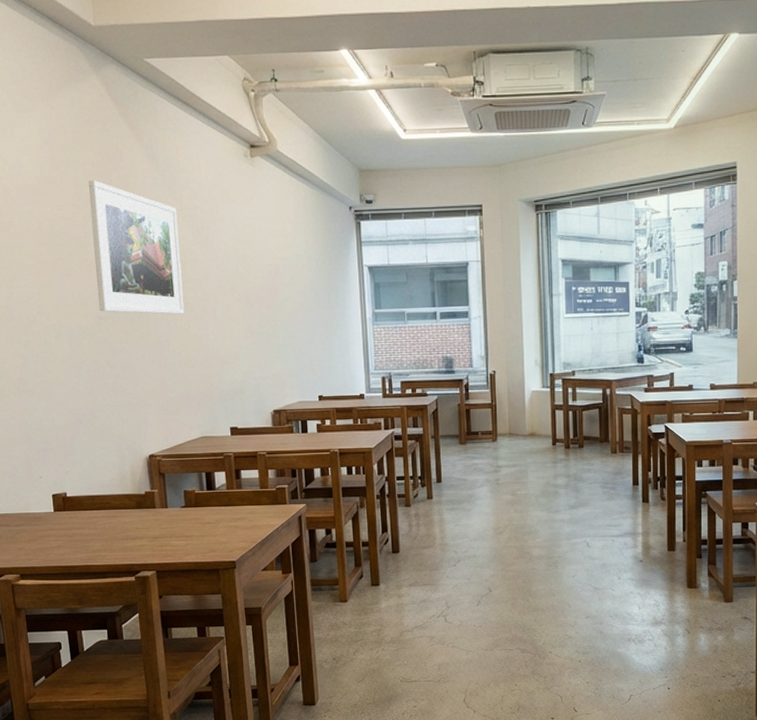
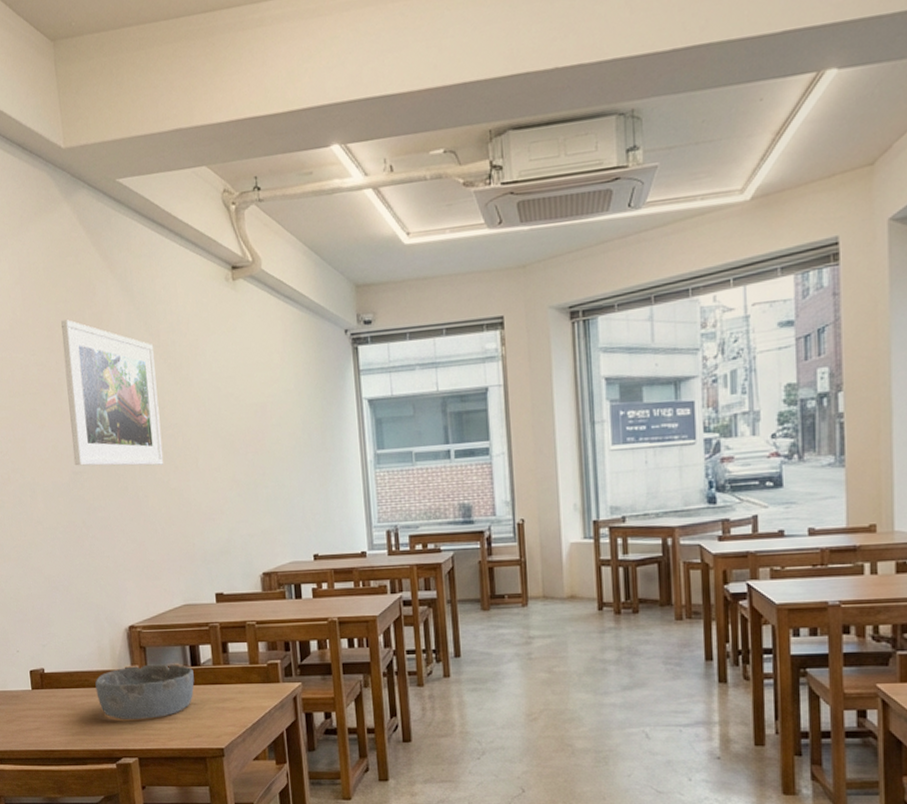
bowl: none [116,488,210,538] -> present [95,664,194,720]

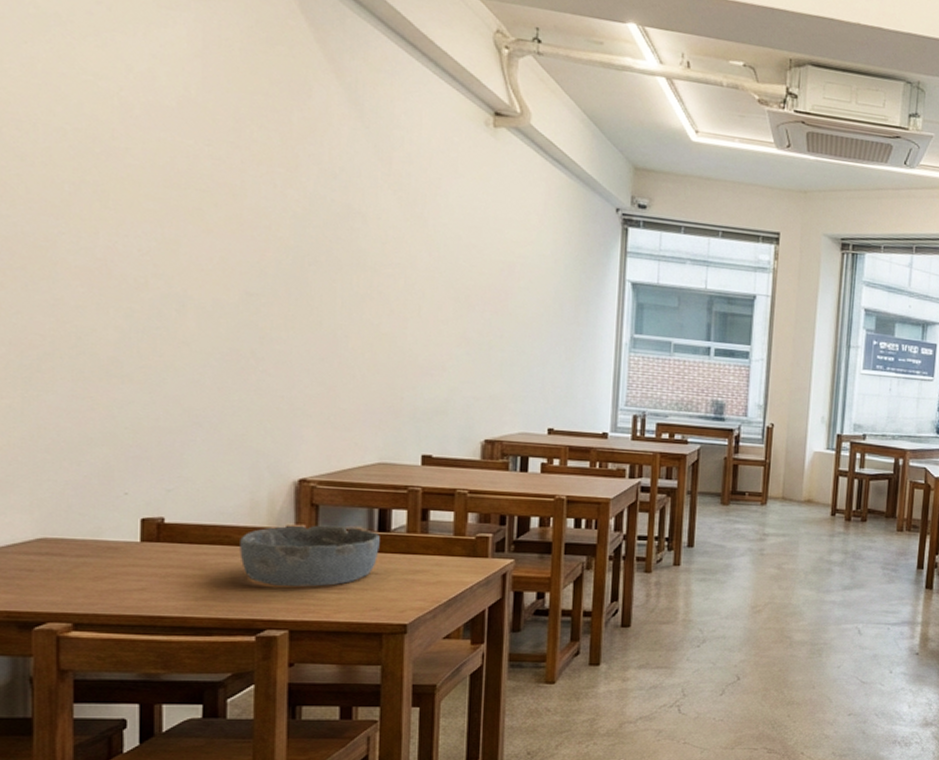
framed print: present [61,320,164,466] -> none [249,115,381,305]

